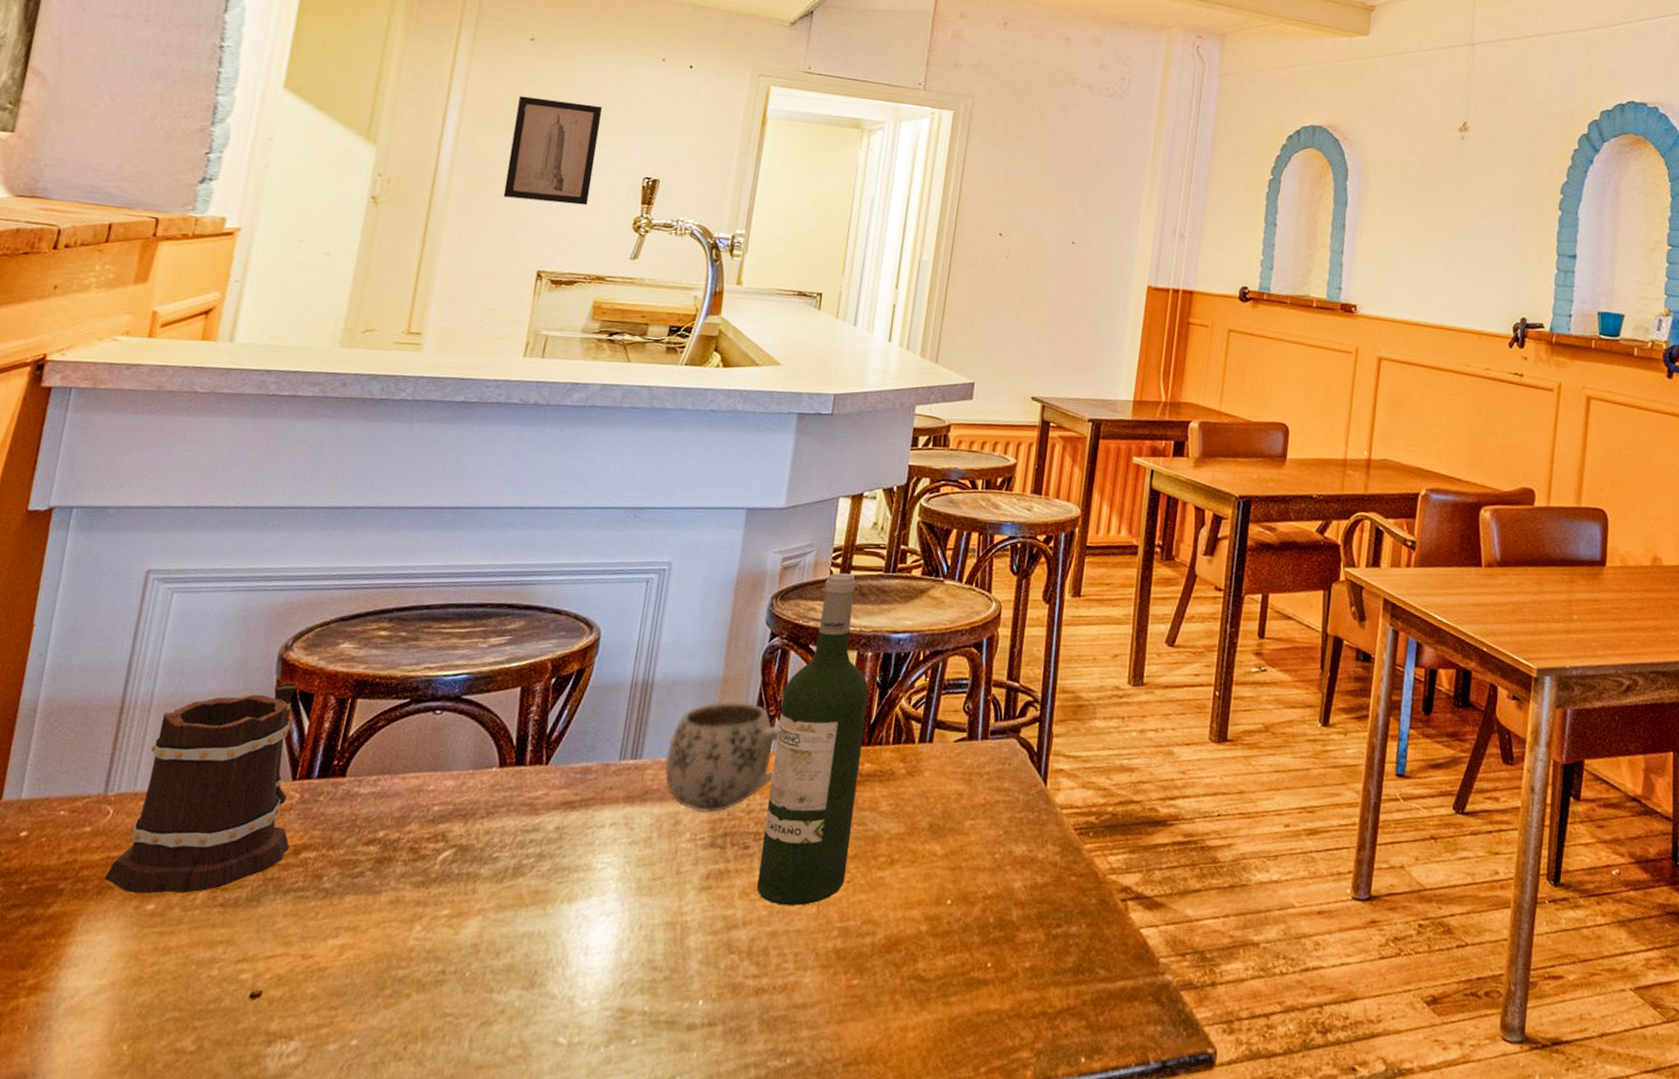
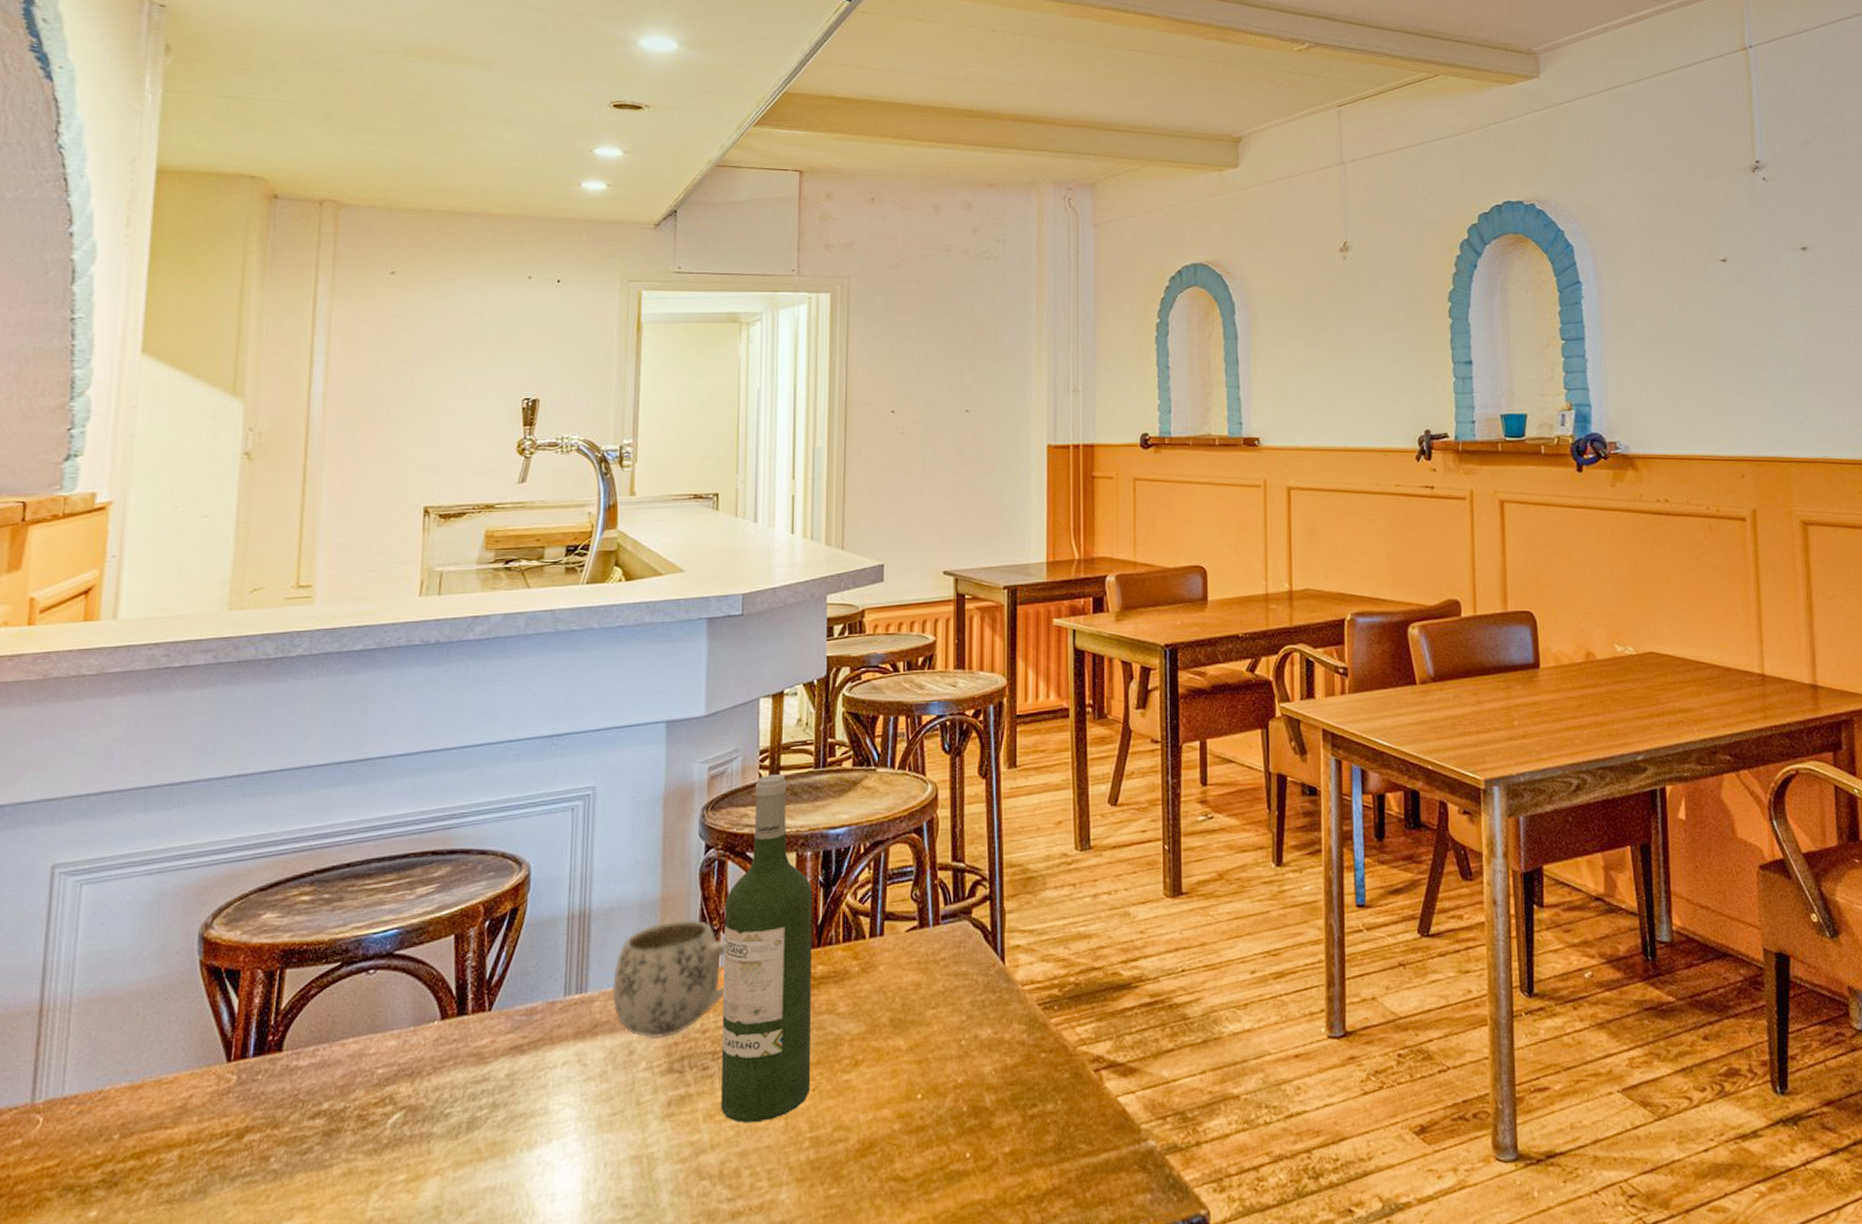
beer mug: present [104,681,298,894] -> none [41,960,232,1202]
wall art: present [503,96,603,205] -> none [380,331,473,436]

